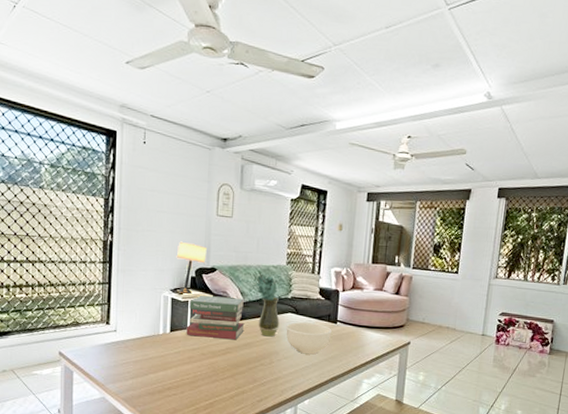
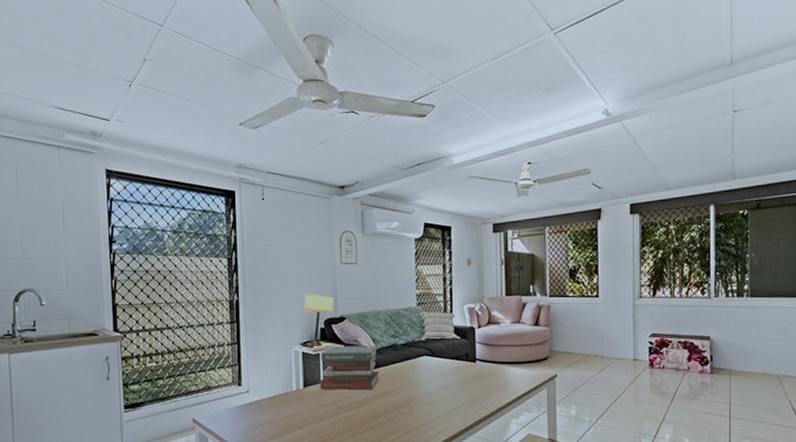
vase: present [255,273,280,337] -> none [387,318,416,383]
bowl: present [286,322,332,355] -> none [423,364,472,398]

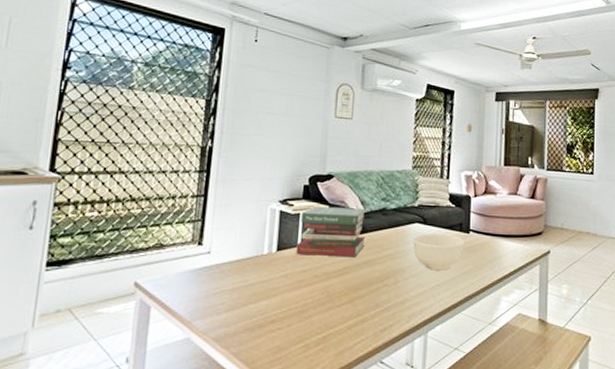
table lamp: present [304,294,334,347] -> none [287,147,323,206]
bowl: none [423,364,472,398] -> present [413,233,465,270]

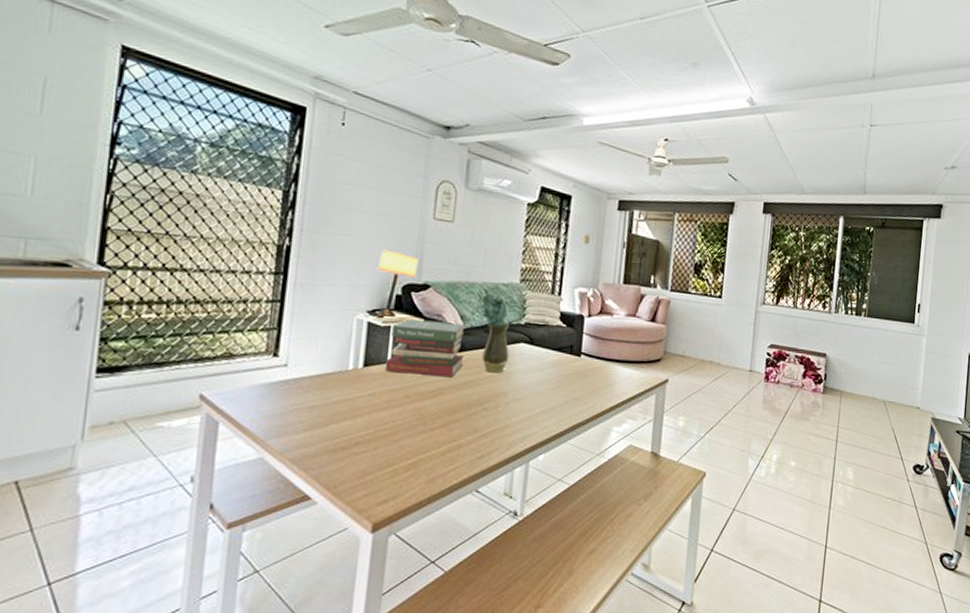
table lamp: none [287,147,323,206] -> present [376,251,419,318]
vase: none [378,179,405,252] -> present [480,292,509,373]
bowl: present [413,233,465,270] -> none [517,354,575,396]

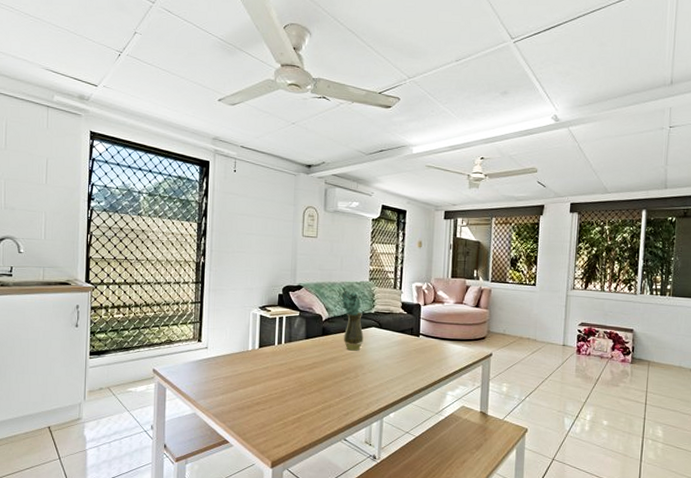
table lamp: present [376,251,419,318] -> none [265,262,293,312]
books: present [385,319,464,378] -> none [274,312,330,355]

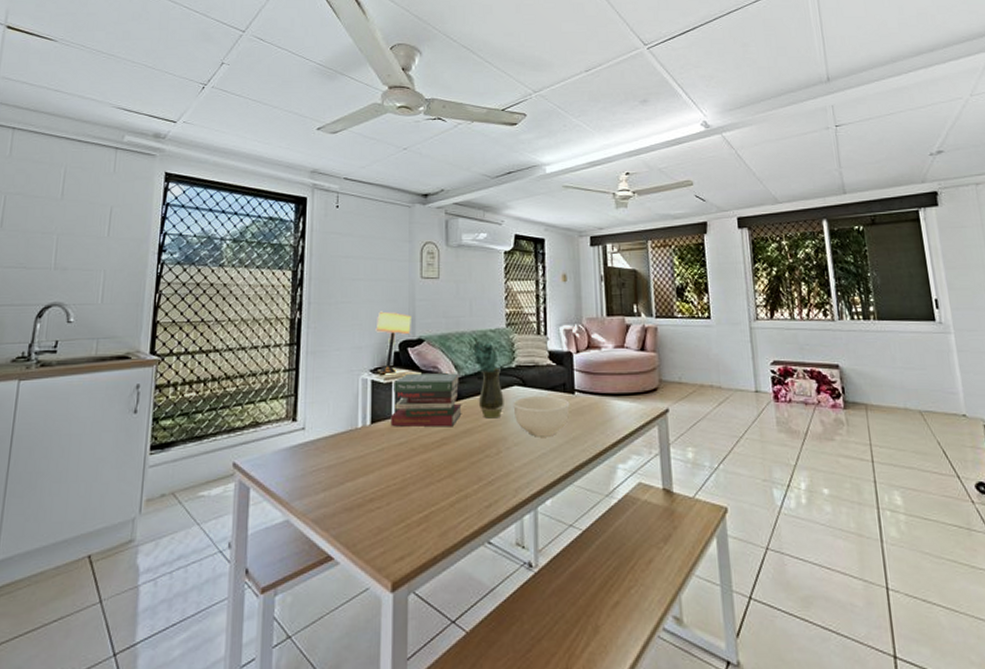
table lamp: none [265,262,293,312] -> present [377,312,411,375]
books: none [274,312,330,355] -> present [390,373,462,427]
bowl: none [370,336,415,368] -> present [513,396,570,437]

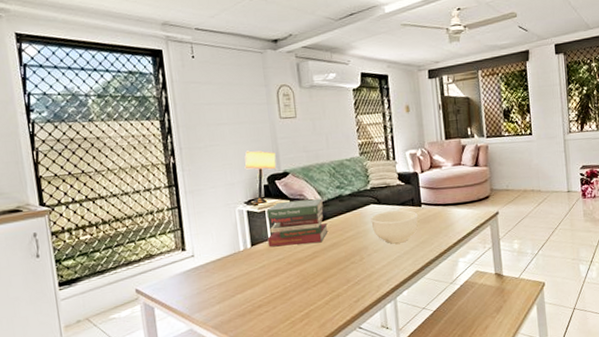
vase: present [471,340,504,419] -> none [332,169,364,233]

